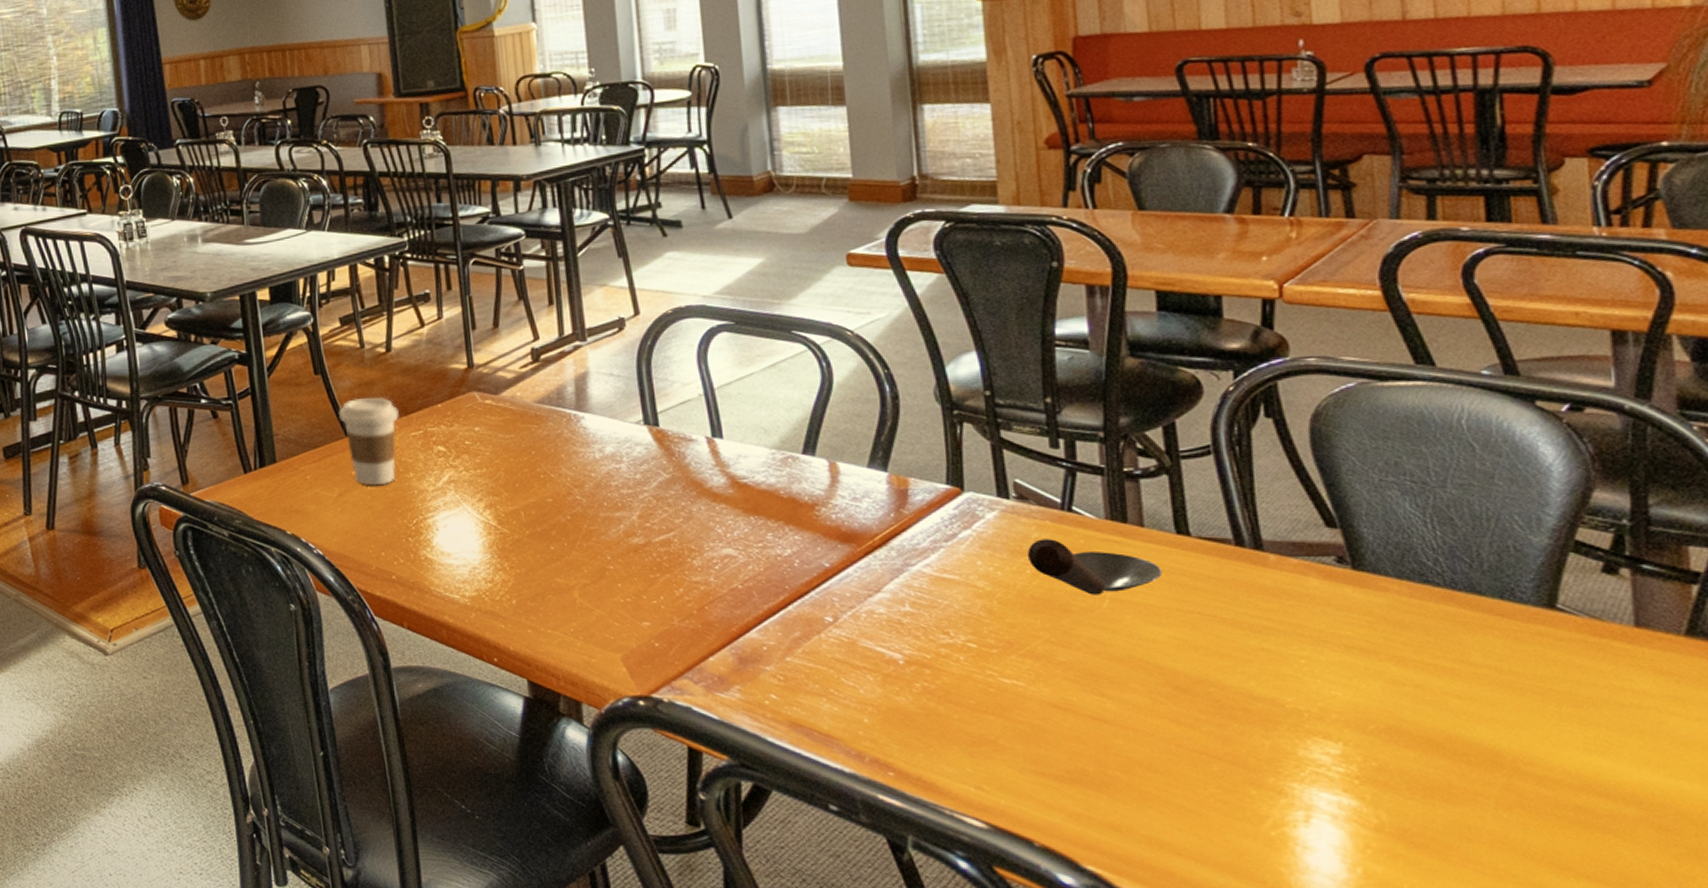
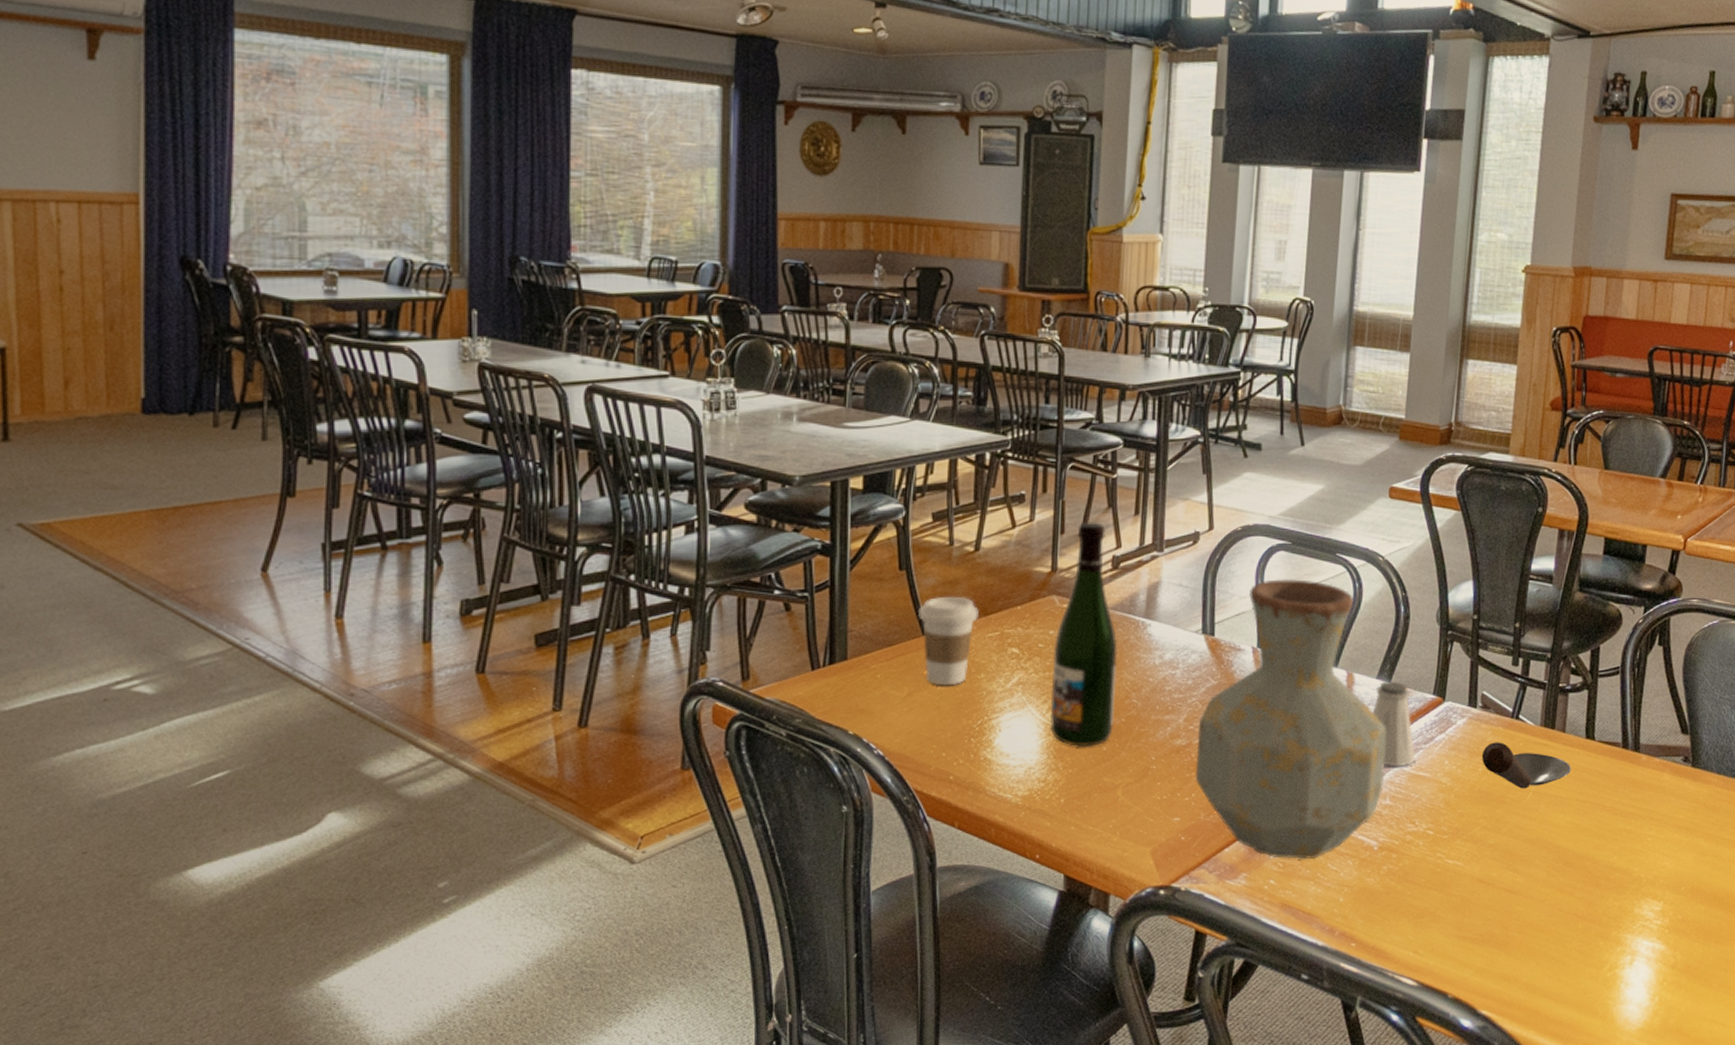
beer bottle: none [481,315,559,546] -> present [1050,522,1118,747]
vase: none [655,361,899,673] -> present [1195,579,1387,860]
saltshaker: none [869,470,937,567] -> present [1373,681,1416,766]

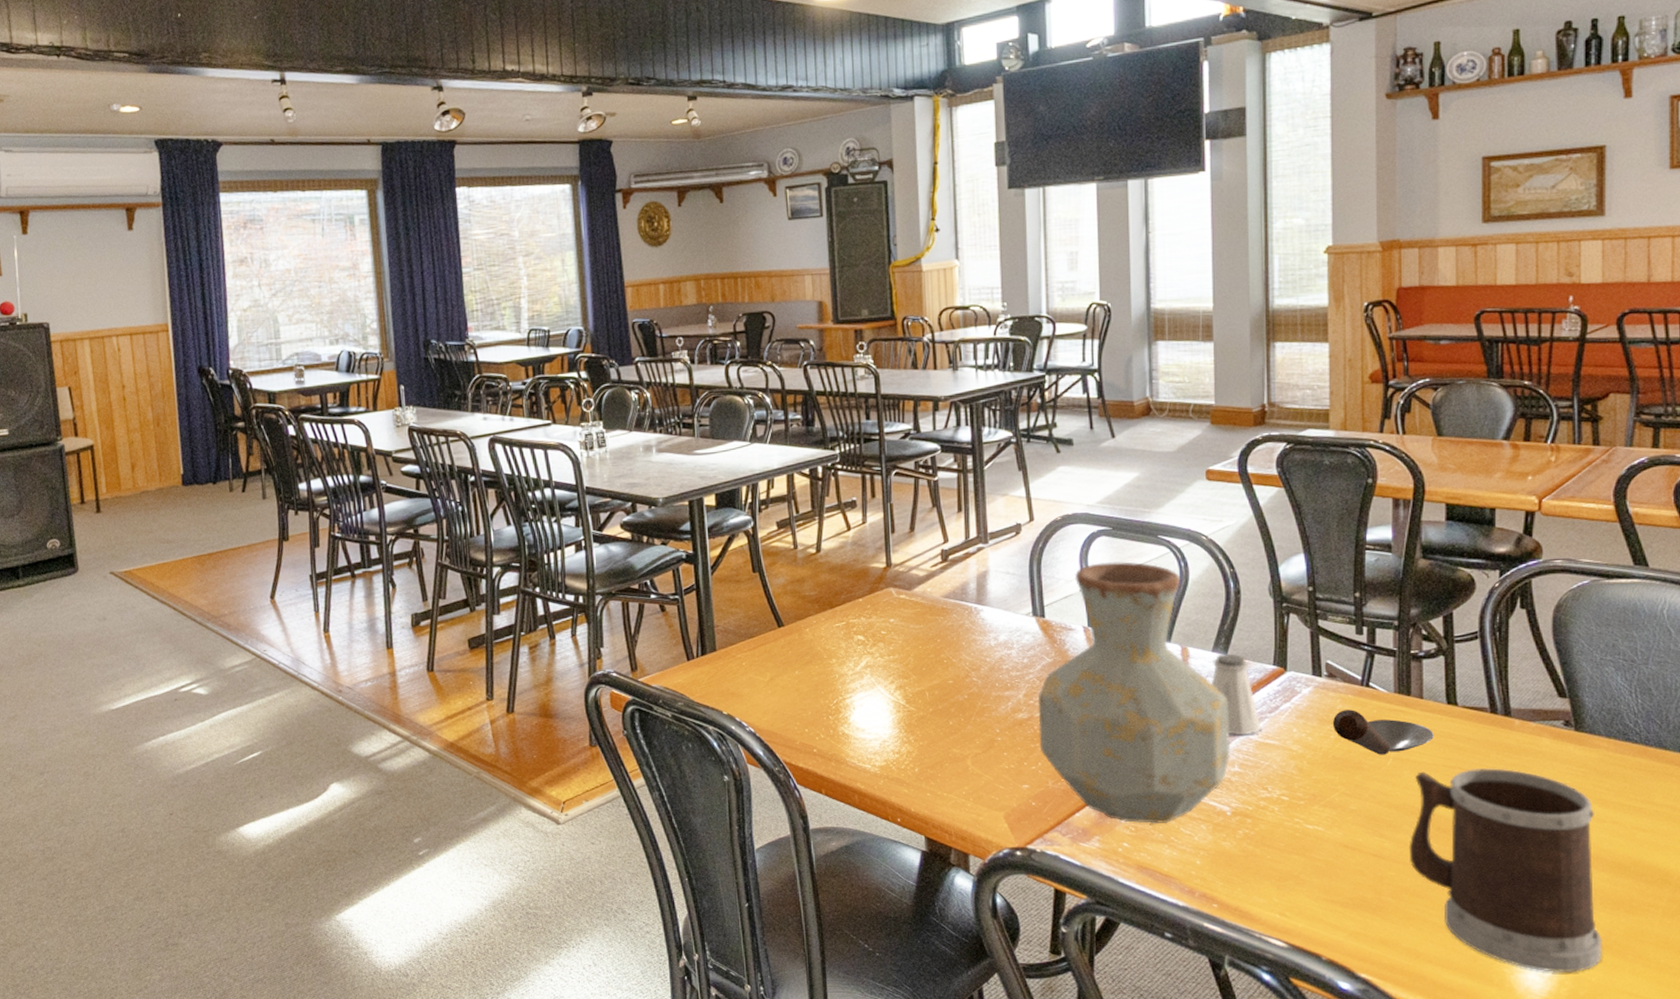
coffee cup: present [918,596,979,686] -> none [773,592,825,671]
beer bottle: present [1050,522,1118,747] -> none [895,520,957,721]
mug: none [1537,802,1700,1003] -> present [1409,767,1603,972]

